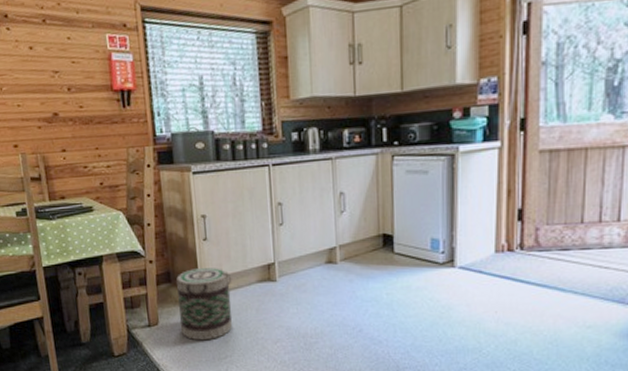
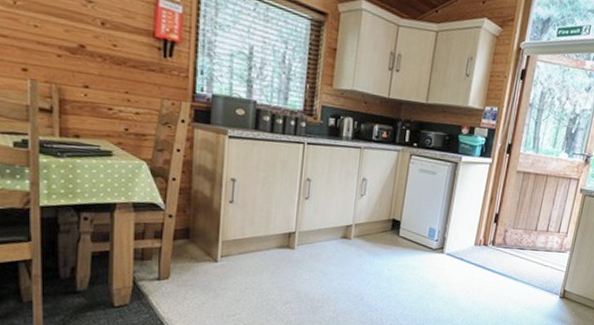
basket: present [176,267,233,341] -> none [193,228,253,298]

